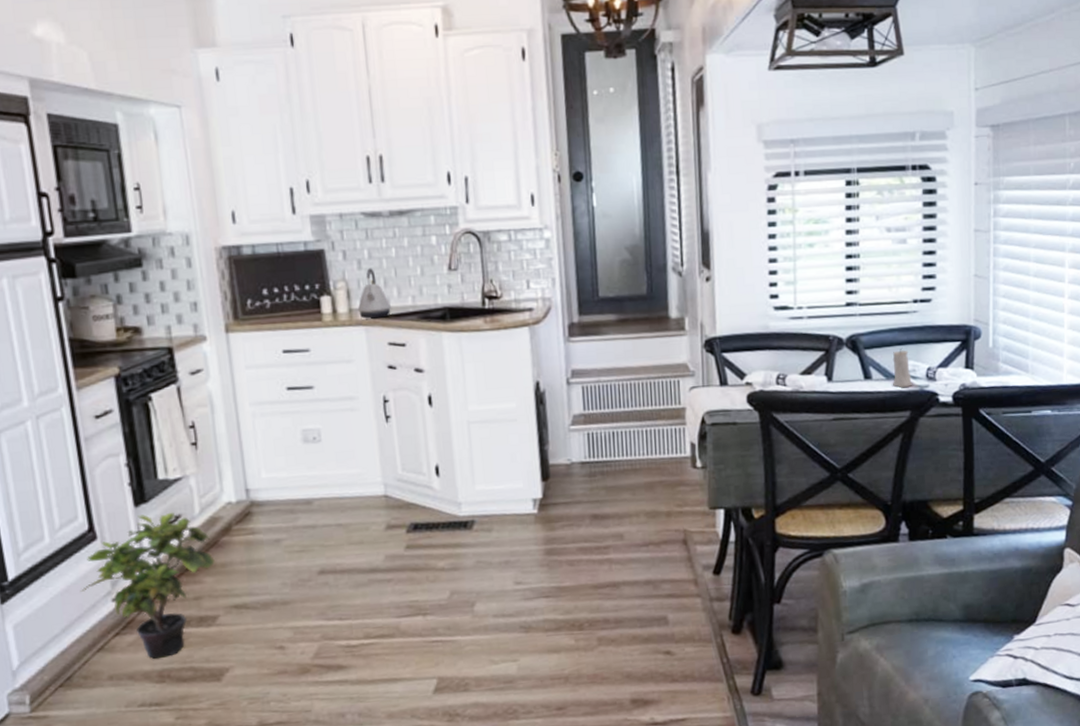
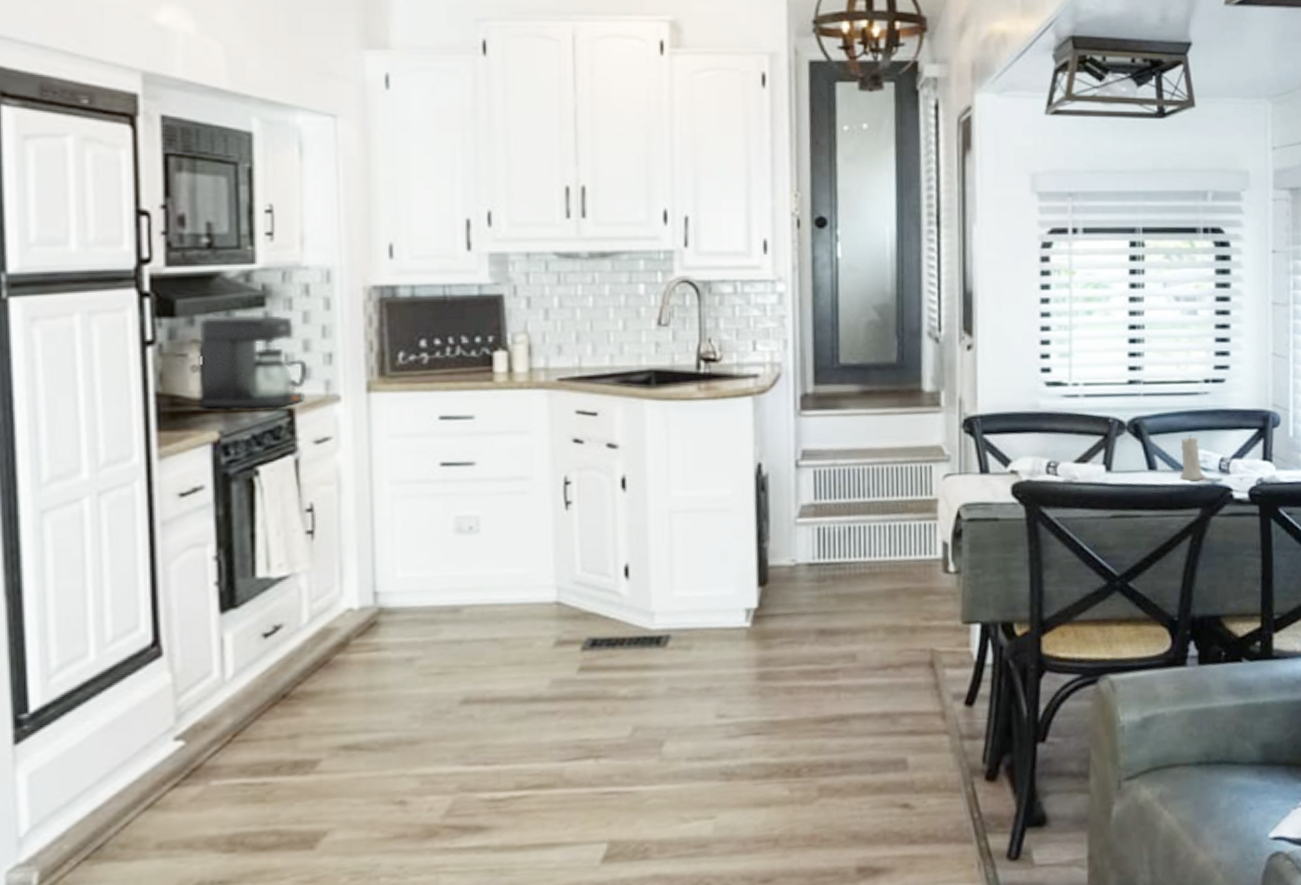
potted plant: present [81,512,215,659] -> none [131,620,322,819]
coffee maker: none [95,273,180,350] -> present [198,314,308,410]
kettle: present [357,268,391,319] -> none [539,319,582,381]

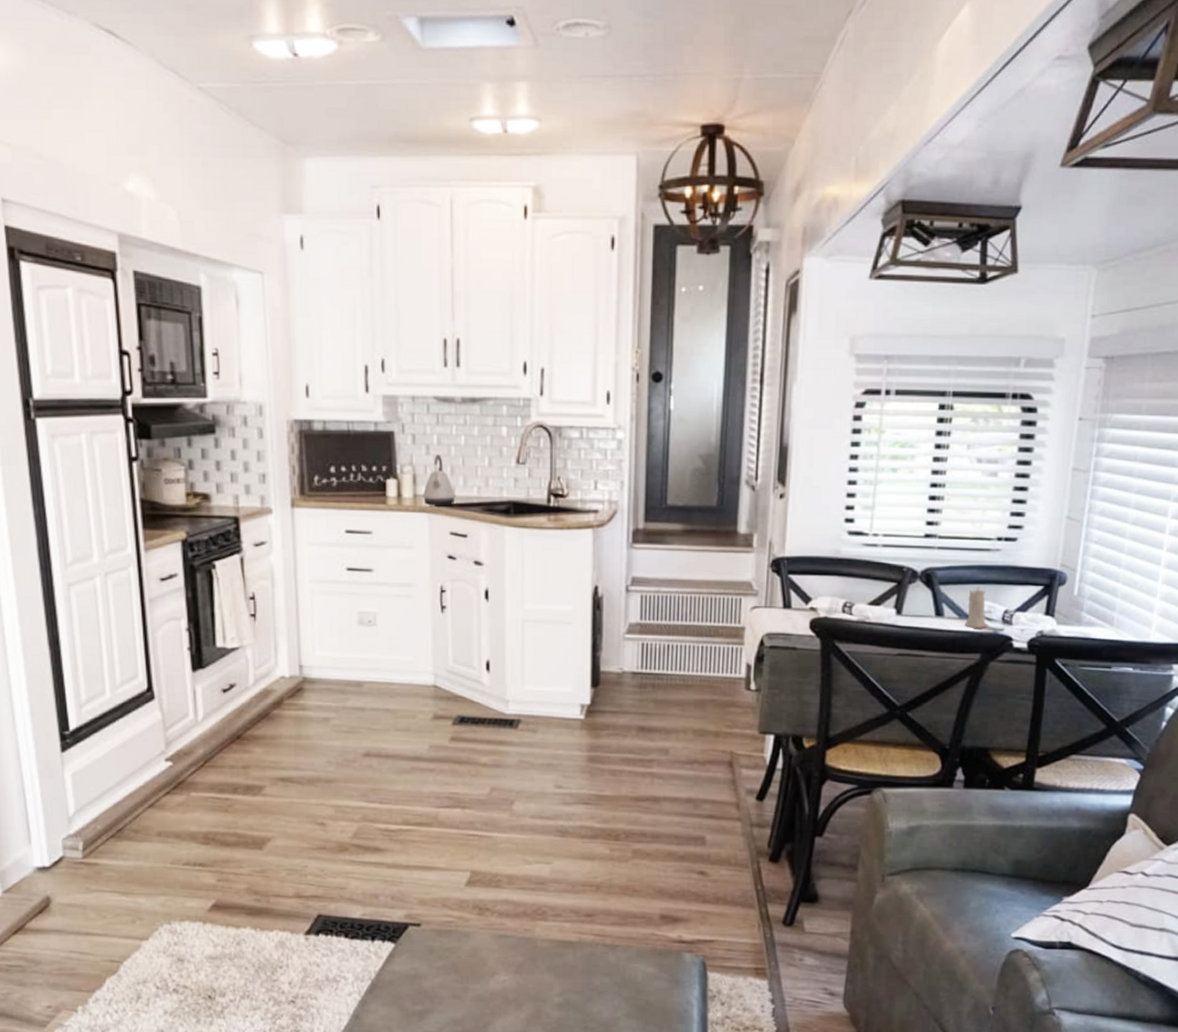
coffee maker: present [198,314,308,410] -> none [168,439,248,517]
kettle: none [539,319,582,381] -> present [422,454,456,506]

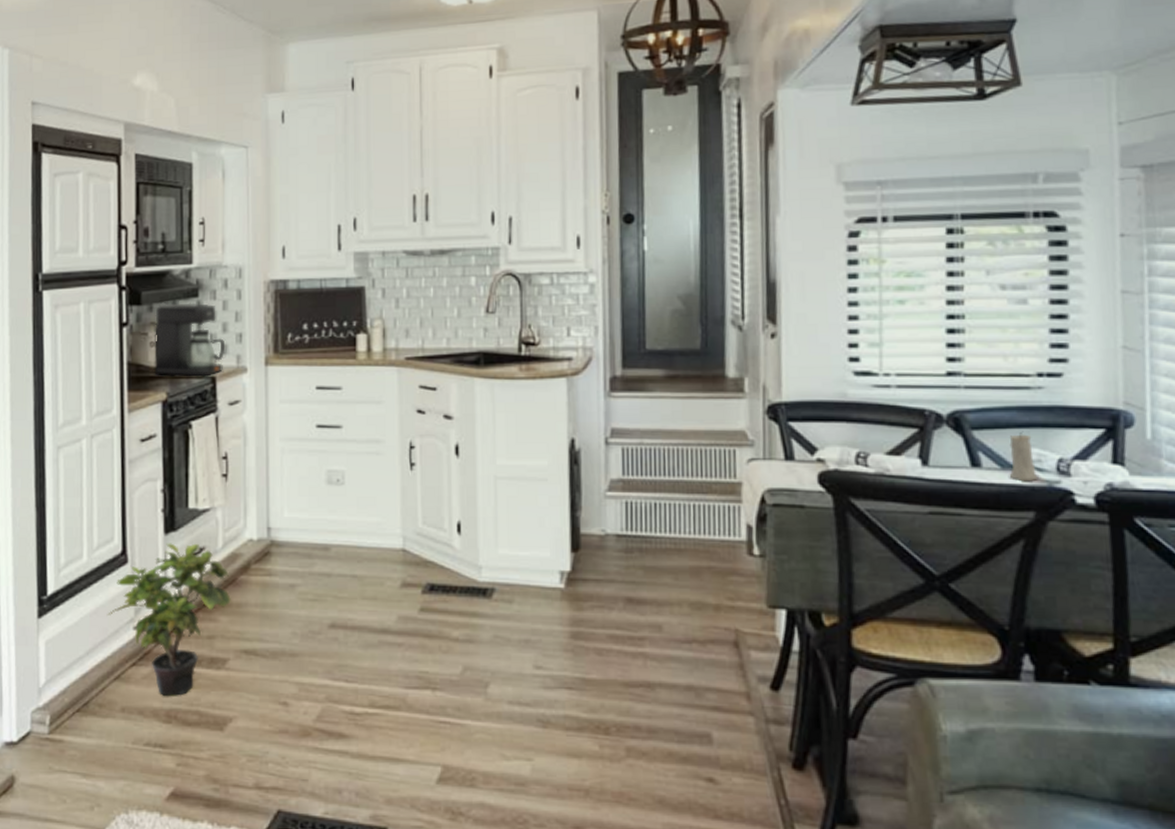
potted plant: none [136,680,265,821] -> present [107,543,231,696]
coffee maker: none [168,439,248,517] -> present [154,303,226,377]
kettle: present [422,454,456,506] -> none [391,307,425,360]

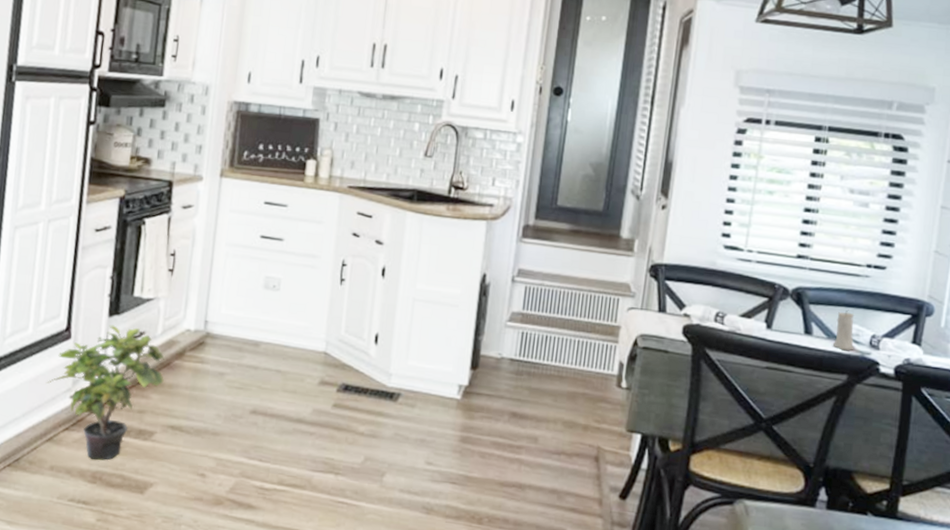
coffee maker: present [154,303,226,377] -> none [115,109,185,180]

